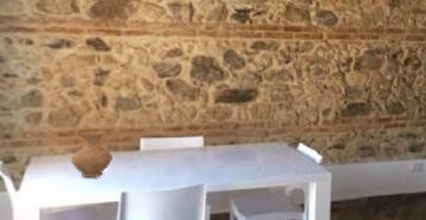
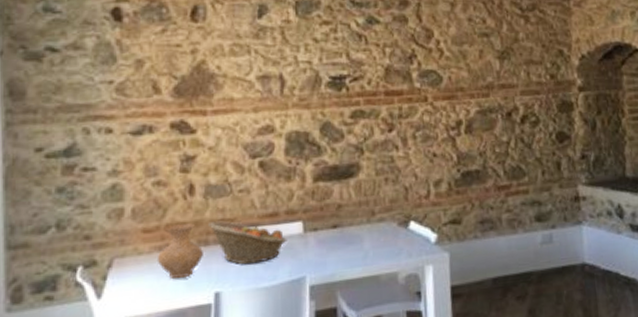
fruit basket: none [118,130,189,170] -> present [208,221,287,265]

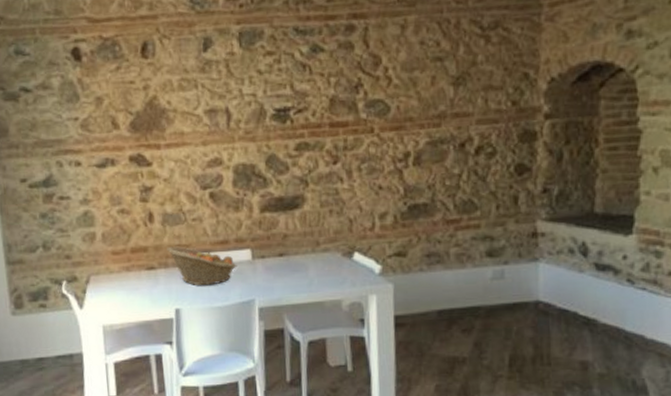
vase: present [156,223,203,279] -> none [125,248,164,296]

